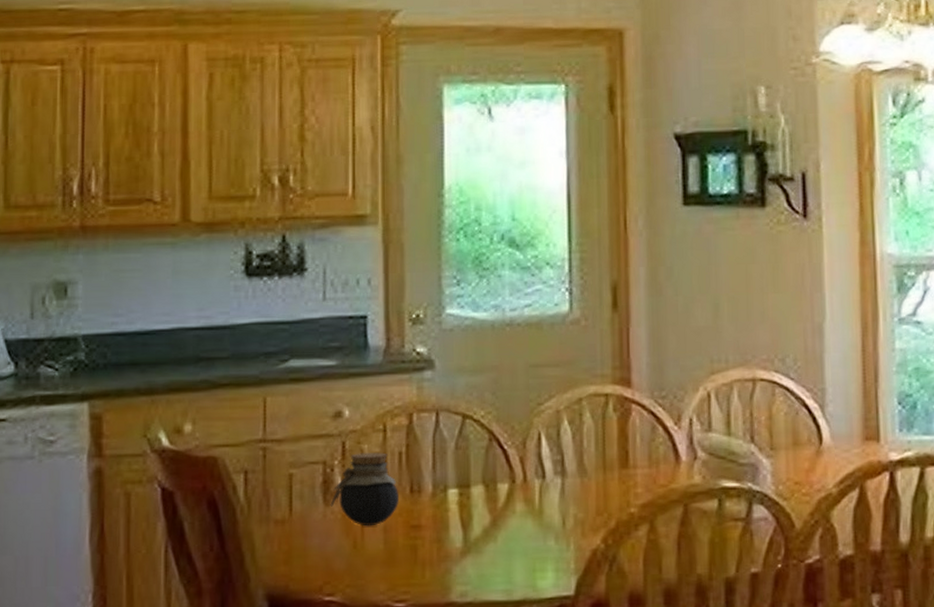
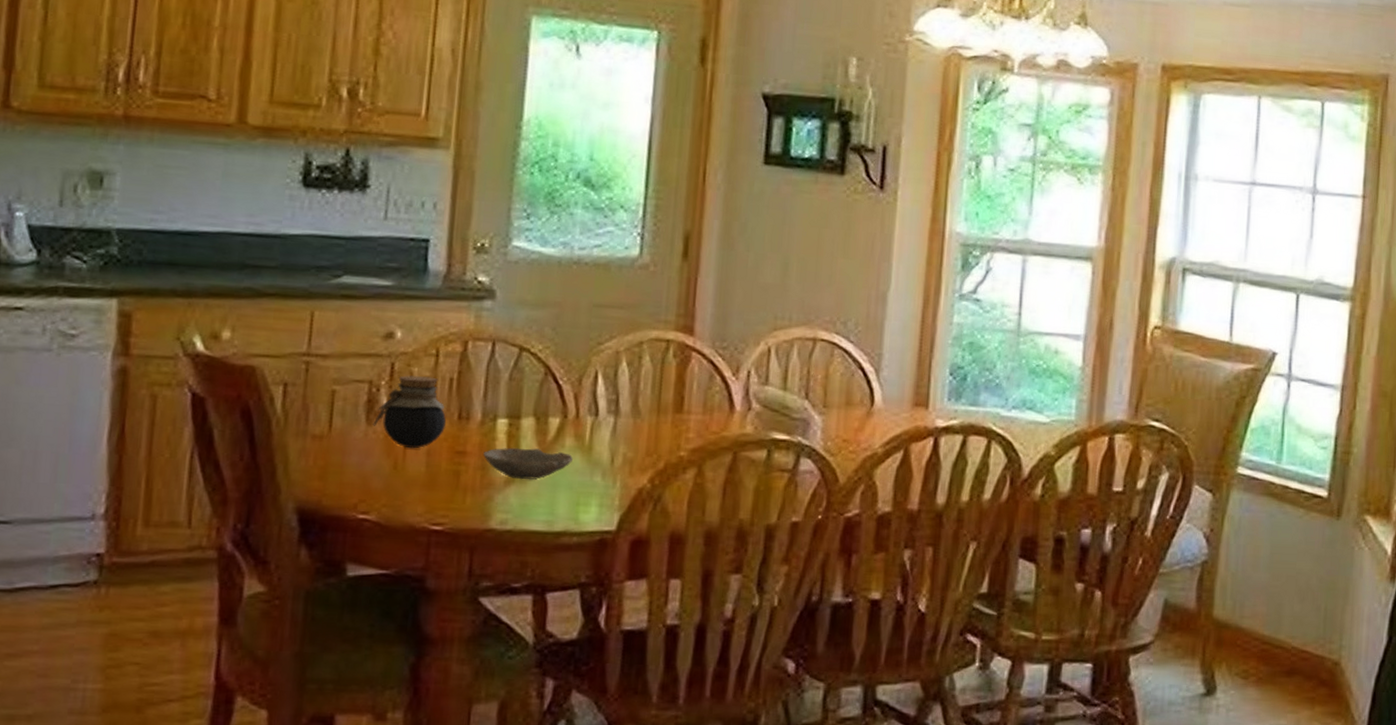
bowl: none [438,517,524,550] -> present [483,447,573,480]

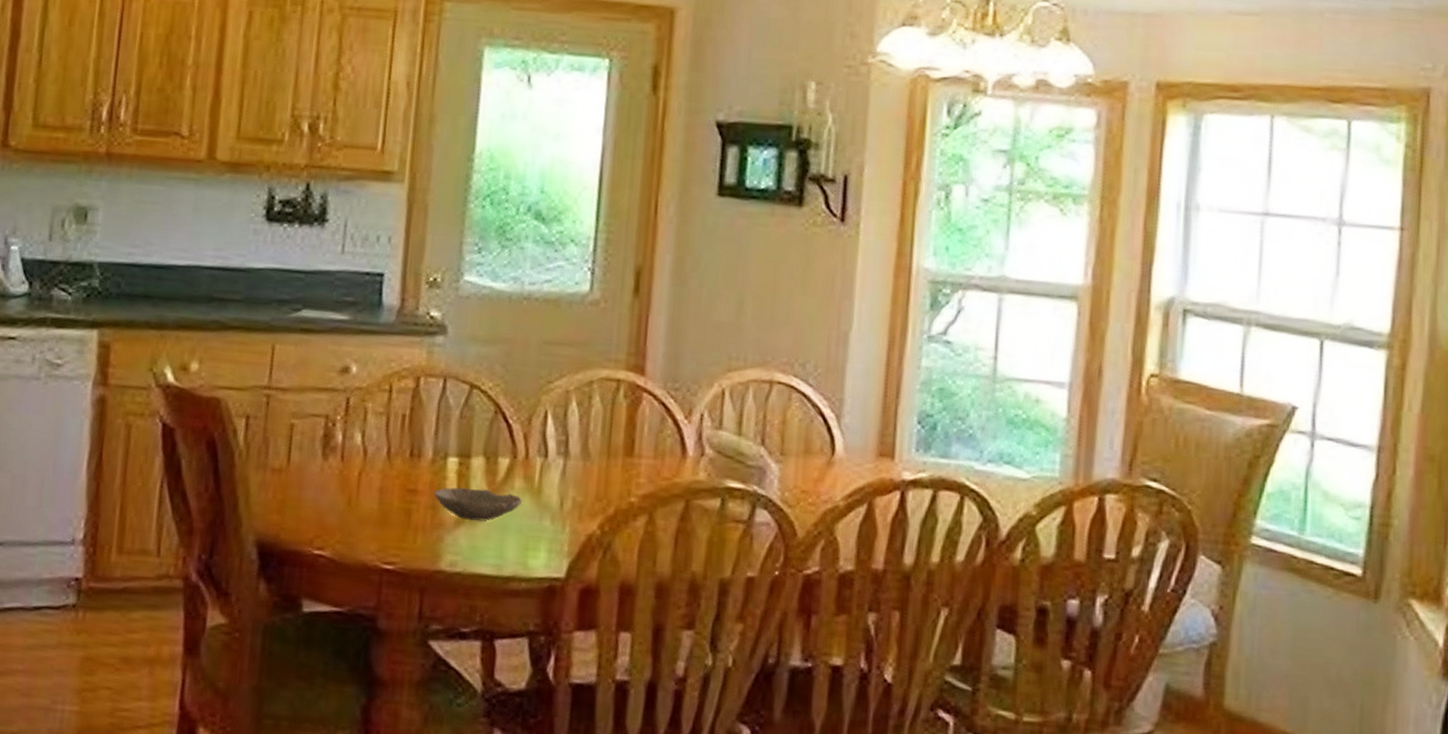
jar: present [372,375,446,449] -> none [328,410,398,486]

